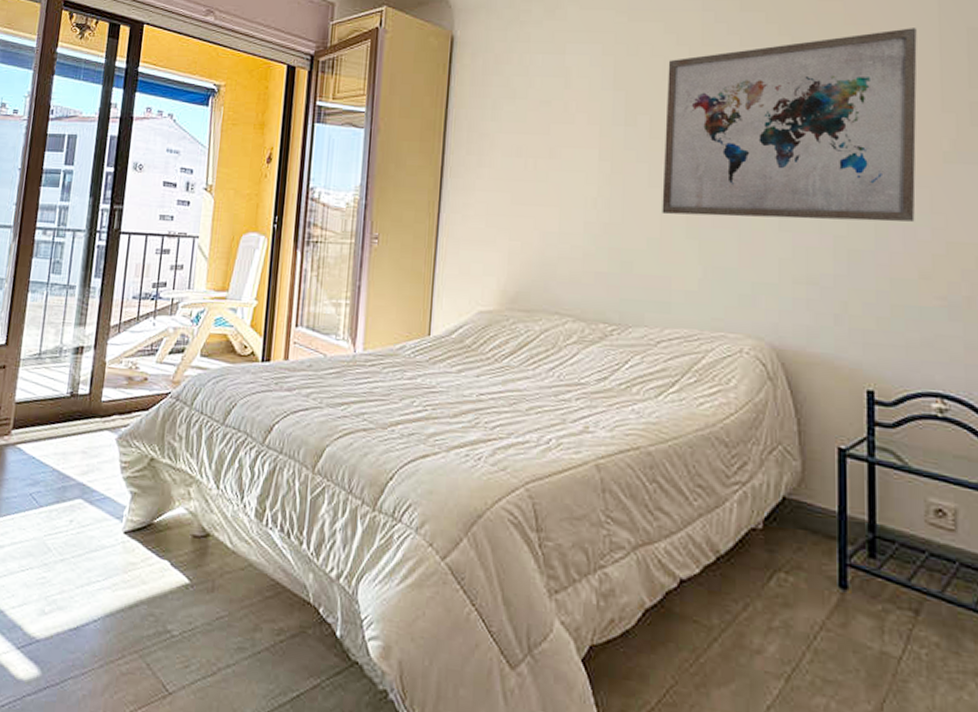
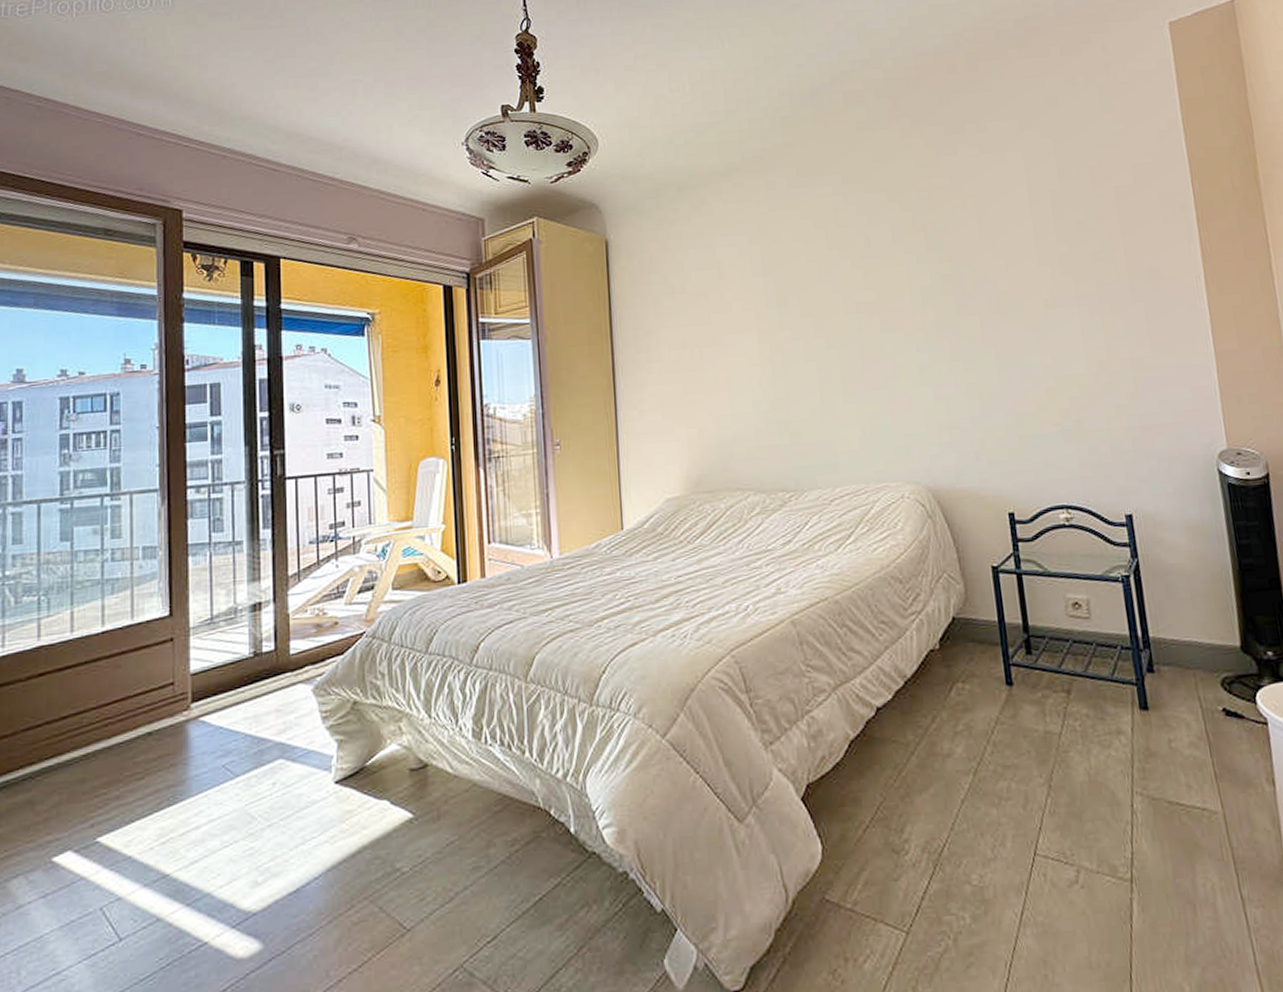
wall art: present [662,28,917,222] -> none [808,195,1029,384]

